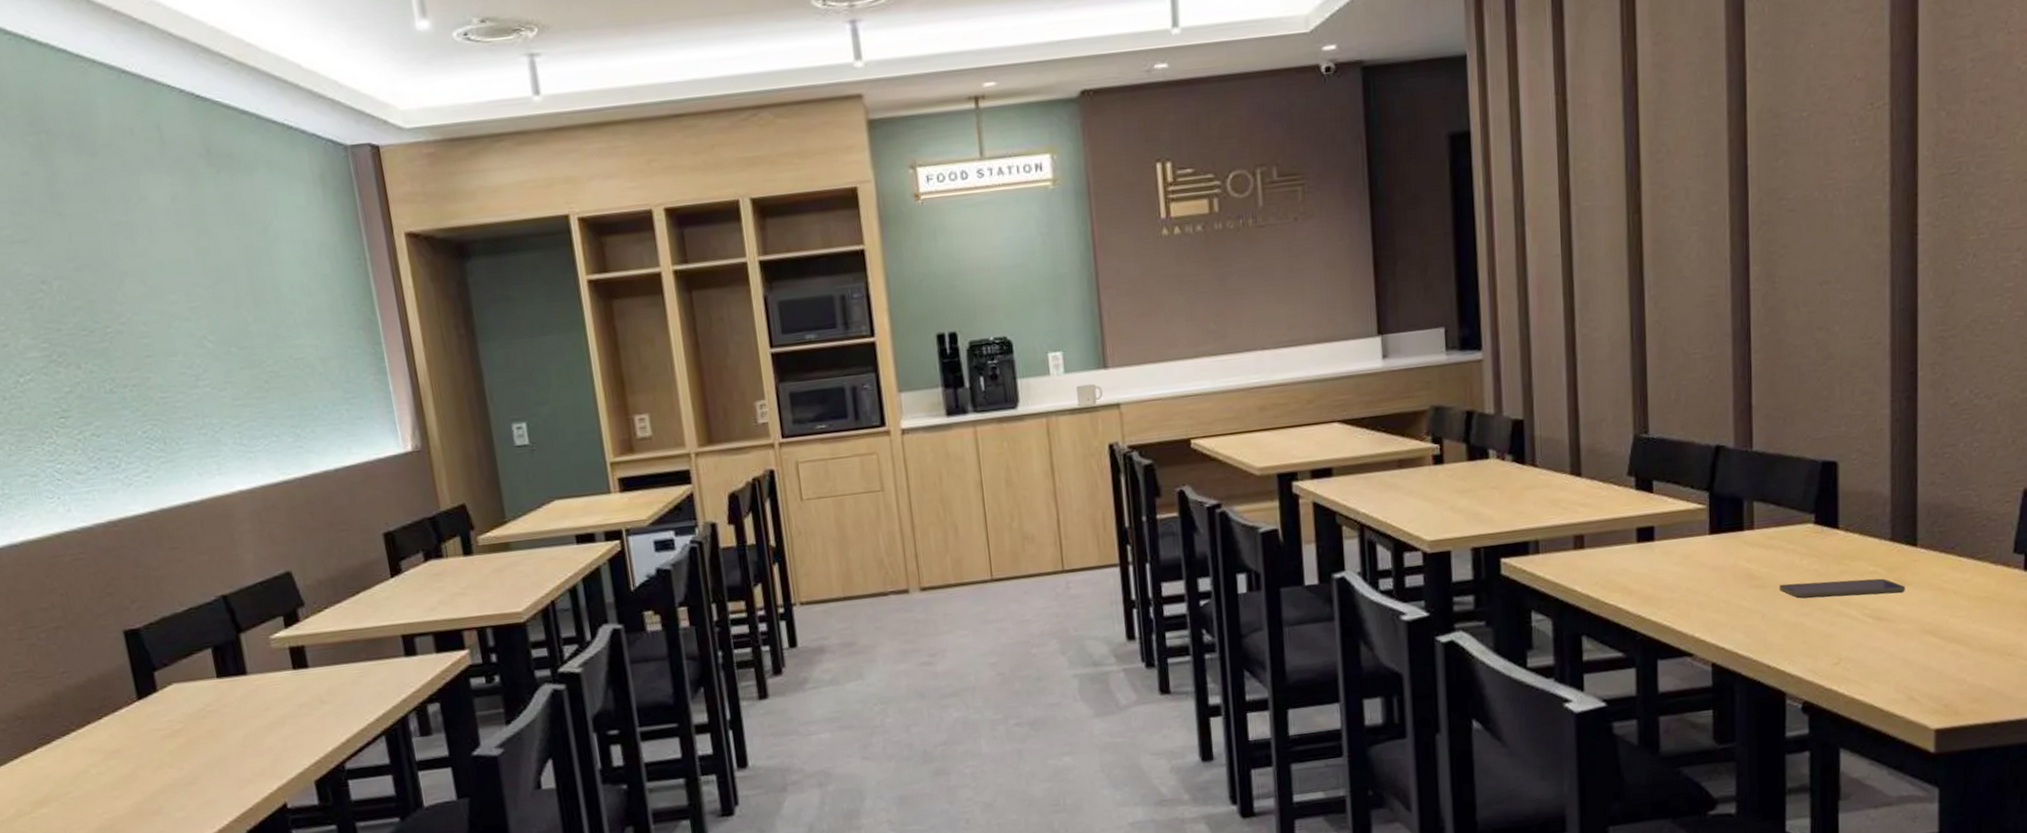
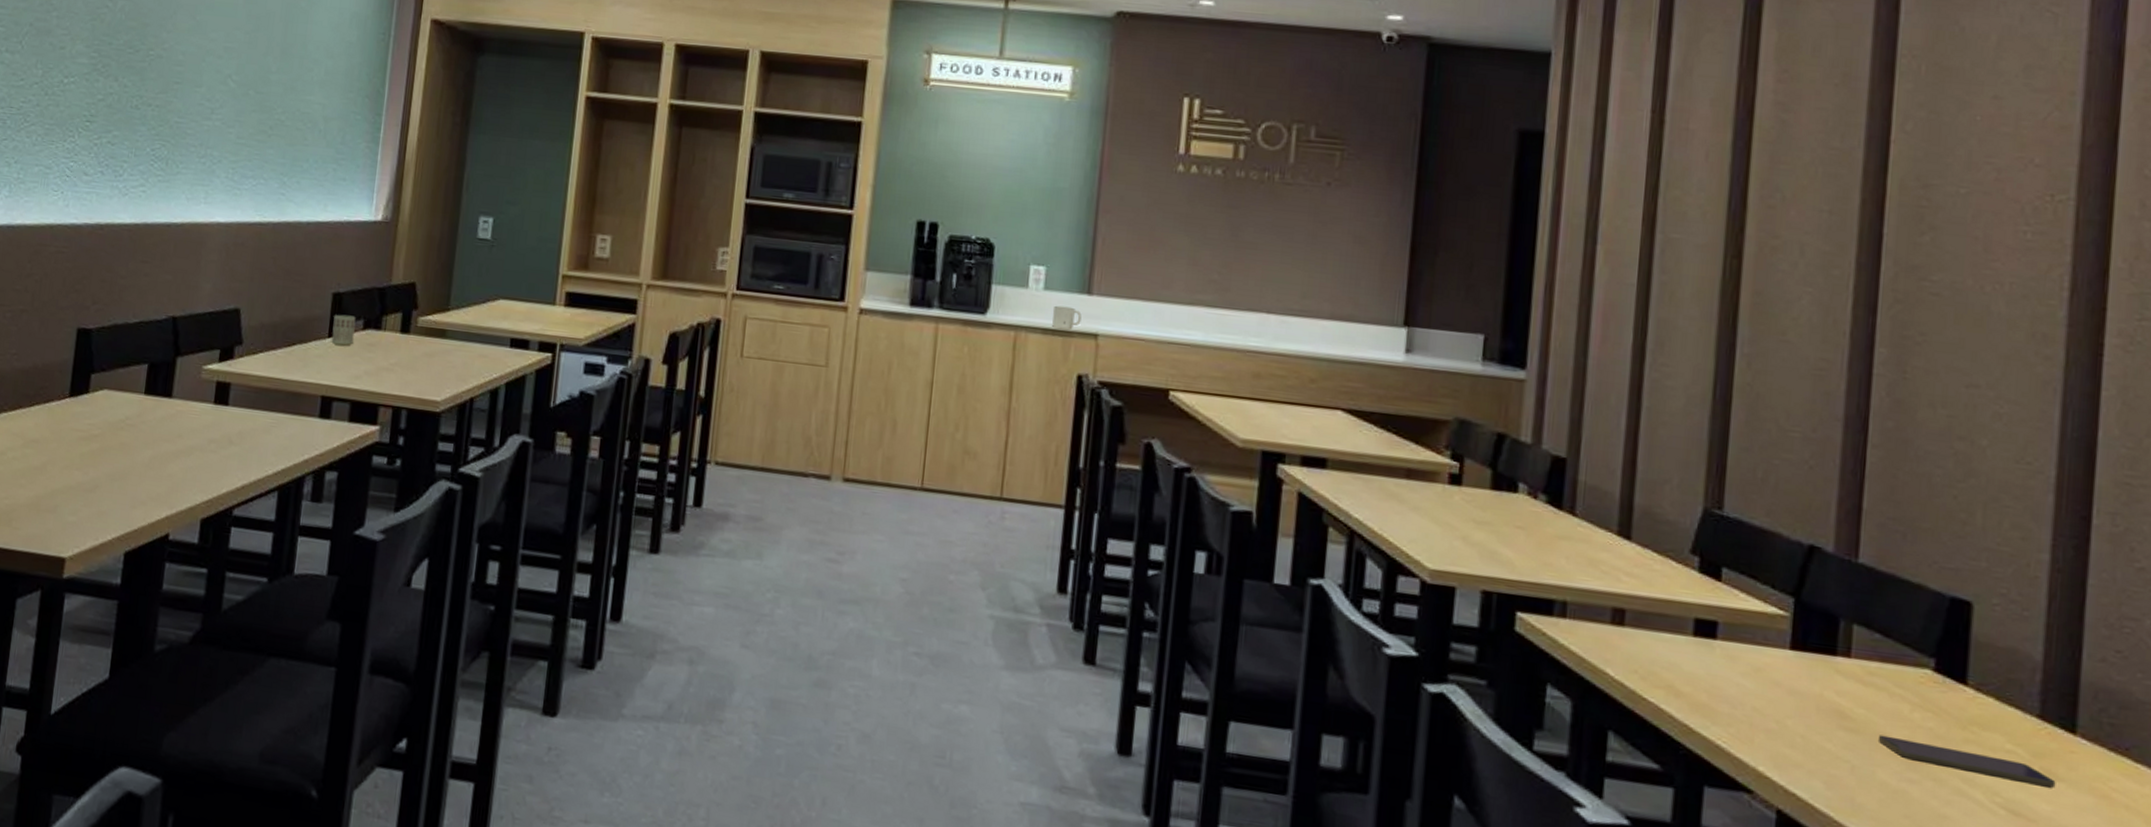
cup: none [391,550,419,584] -> present [331,314,356,347]

